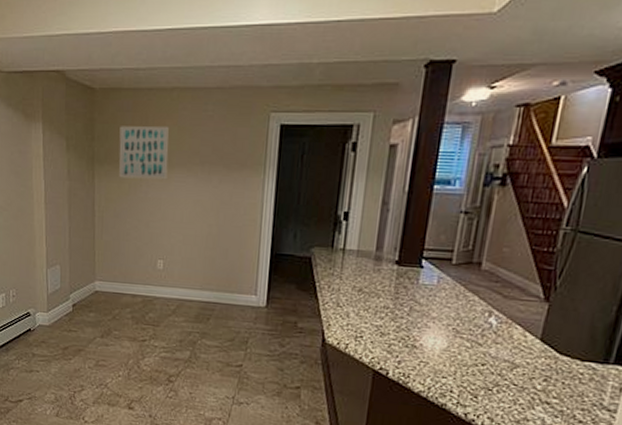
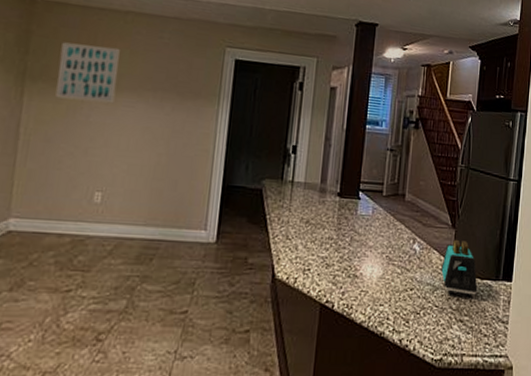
toaster: none [524,314,576,380] -> present [441,239,478,298]

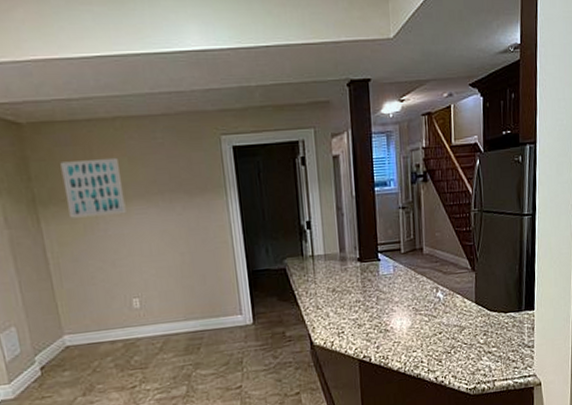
toaster: present [441,239,478,298] -> none [466,281,502,333]

